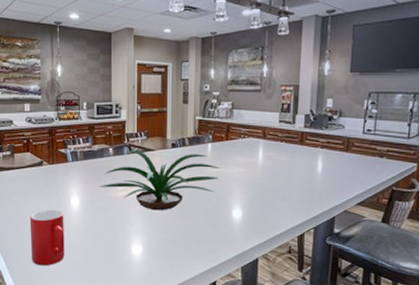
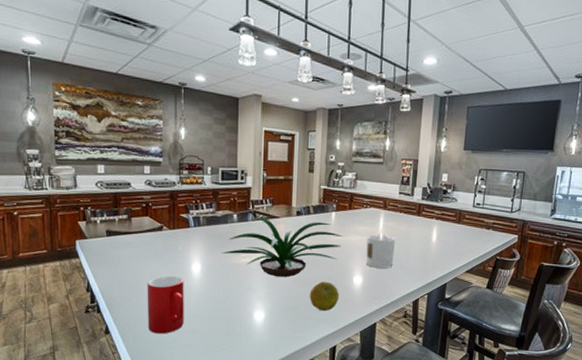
fruit: none [187,215,218,246] -> present [309,281,340,312]
candle: none [245,163,276,201] -> present [366,232,395,268]

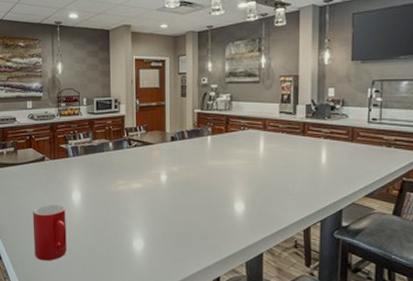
plant: present [222,217,343,278] -> none [100,144,220,205]
fruit: present [309,281,340,312] -> none [188,208,220,240]
candle: present [366,232,395,268] -> none [247,155,278,194]

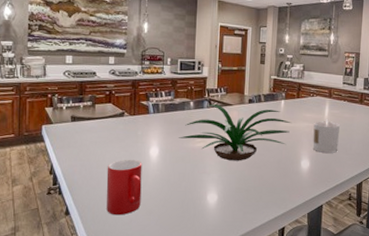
plant: none [100,144,220,205] -> present [179,104,291,161]
candle: none [247,155,278,194] -> present [312,119,340,153]

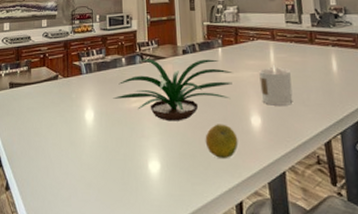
cup: present [106,159,142,216] -> none [44,125,79,190]
fruit: none [260,165,288,194] -> present [205,124,238,159]

